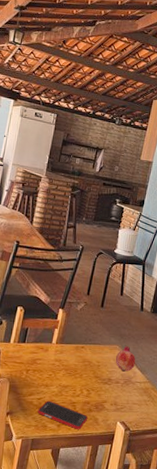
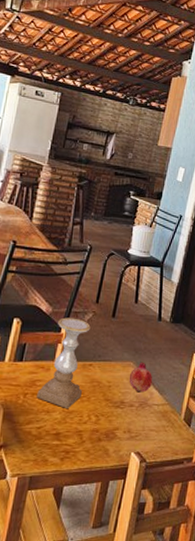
candle holder: none [37,307,83,383] -> present [37,317,91,408]
cell phone: present [37,400,88,429] -> none [37,429,96,463]

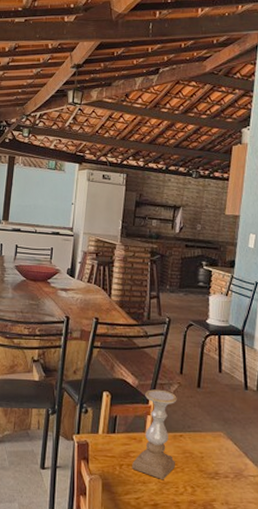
fruit: present [129,362,152,393] -> none [221,432,245,464]

